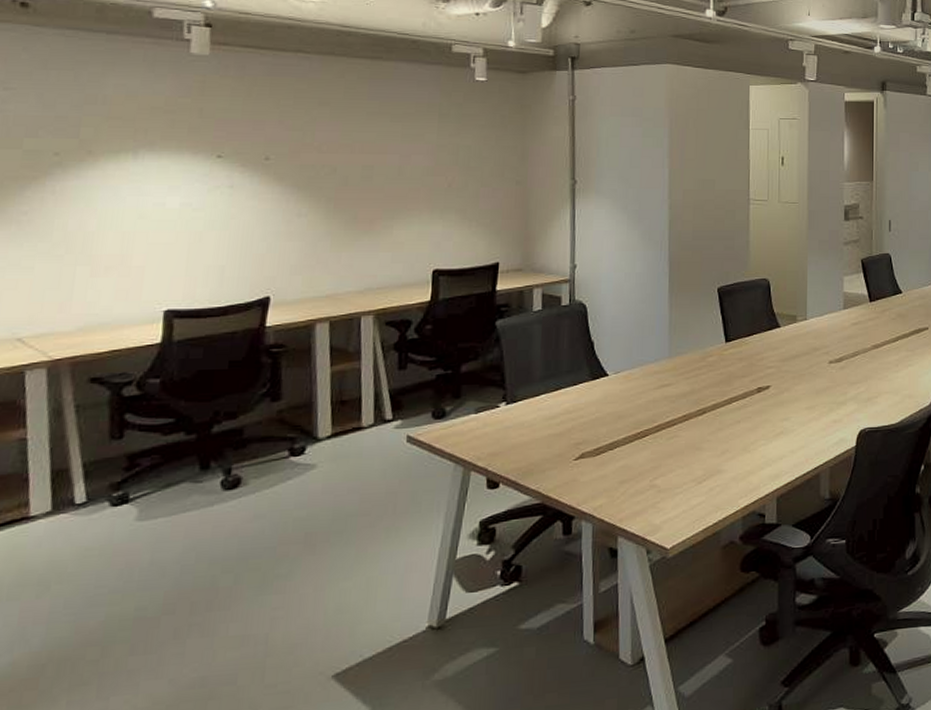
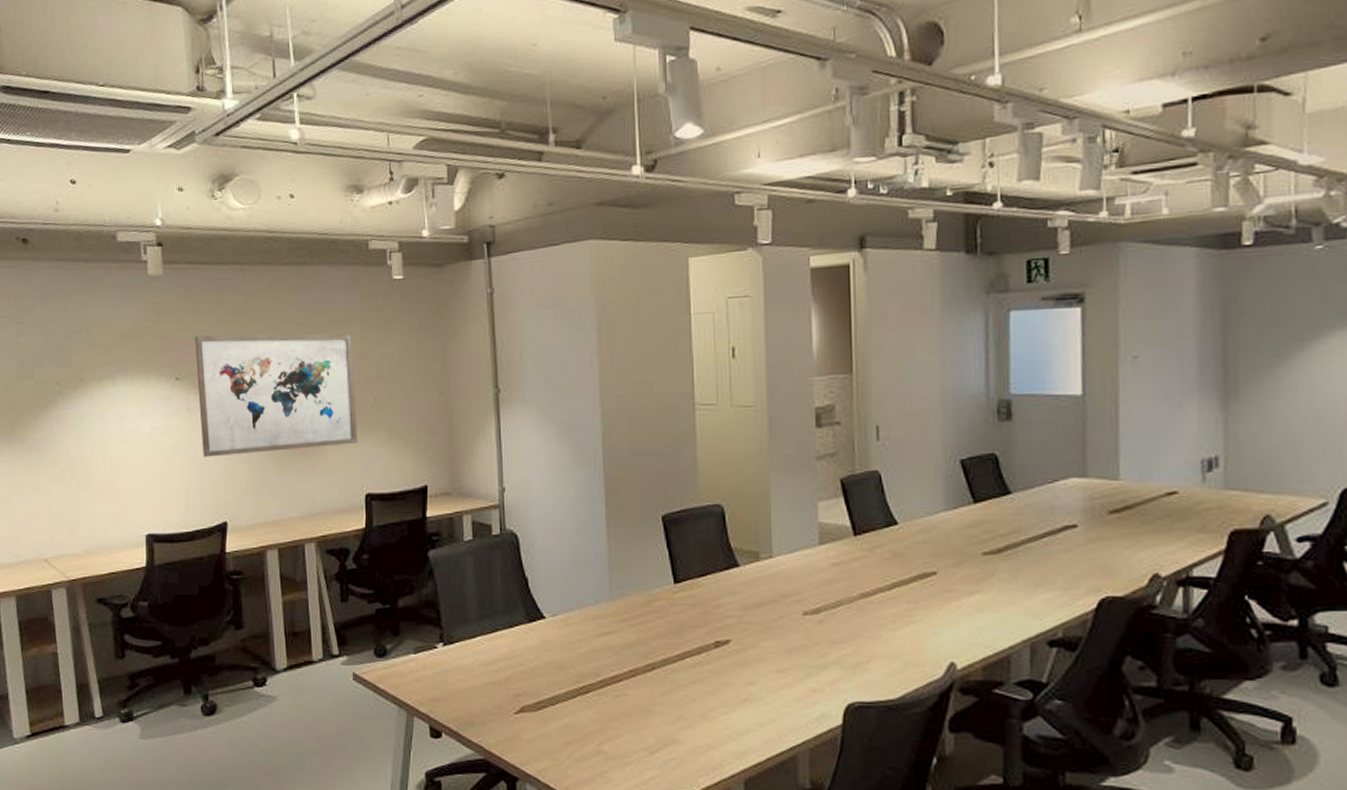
wall art: none [244,115,429,234] -> present [195,334,357,457]

